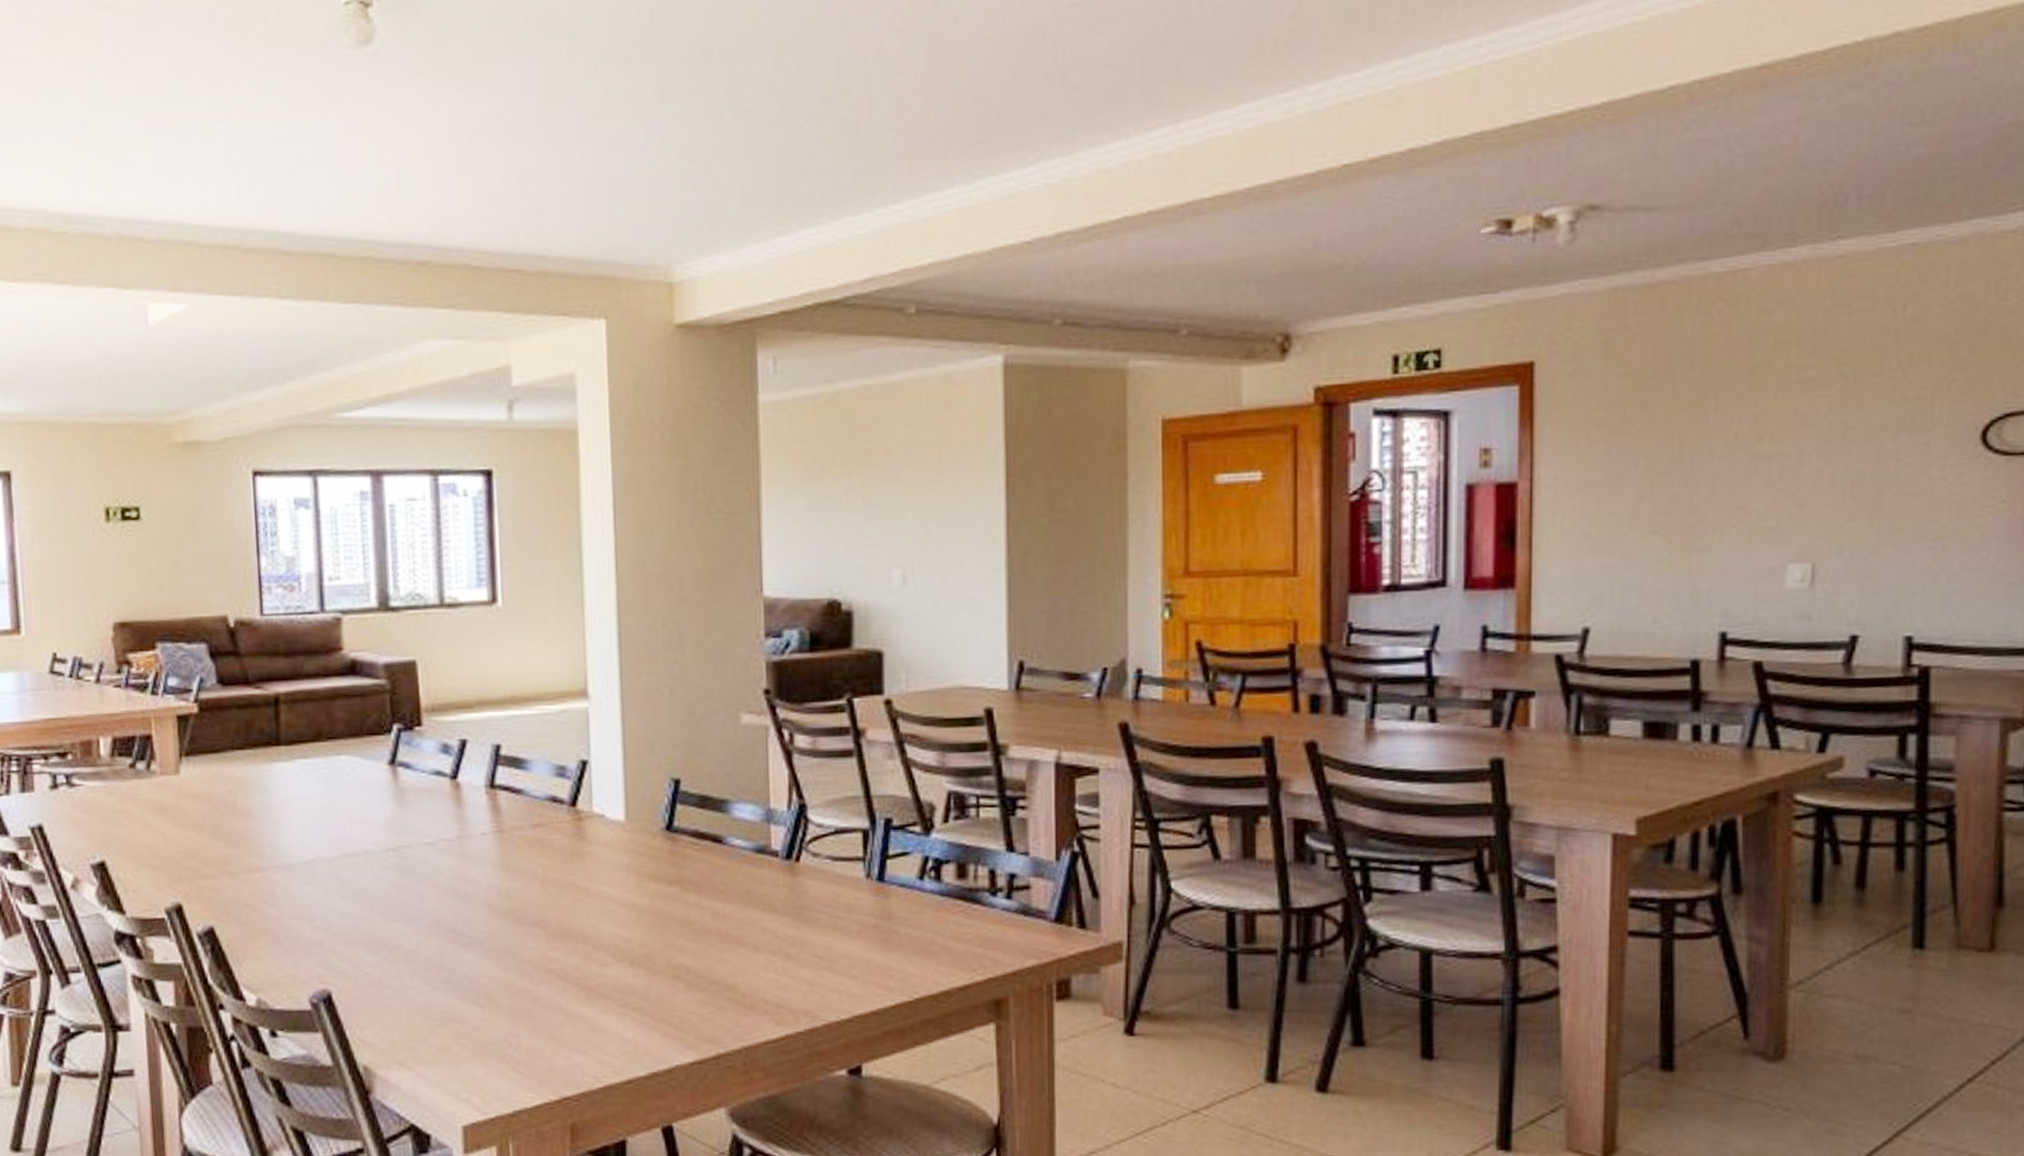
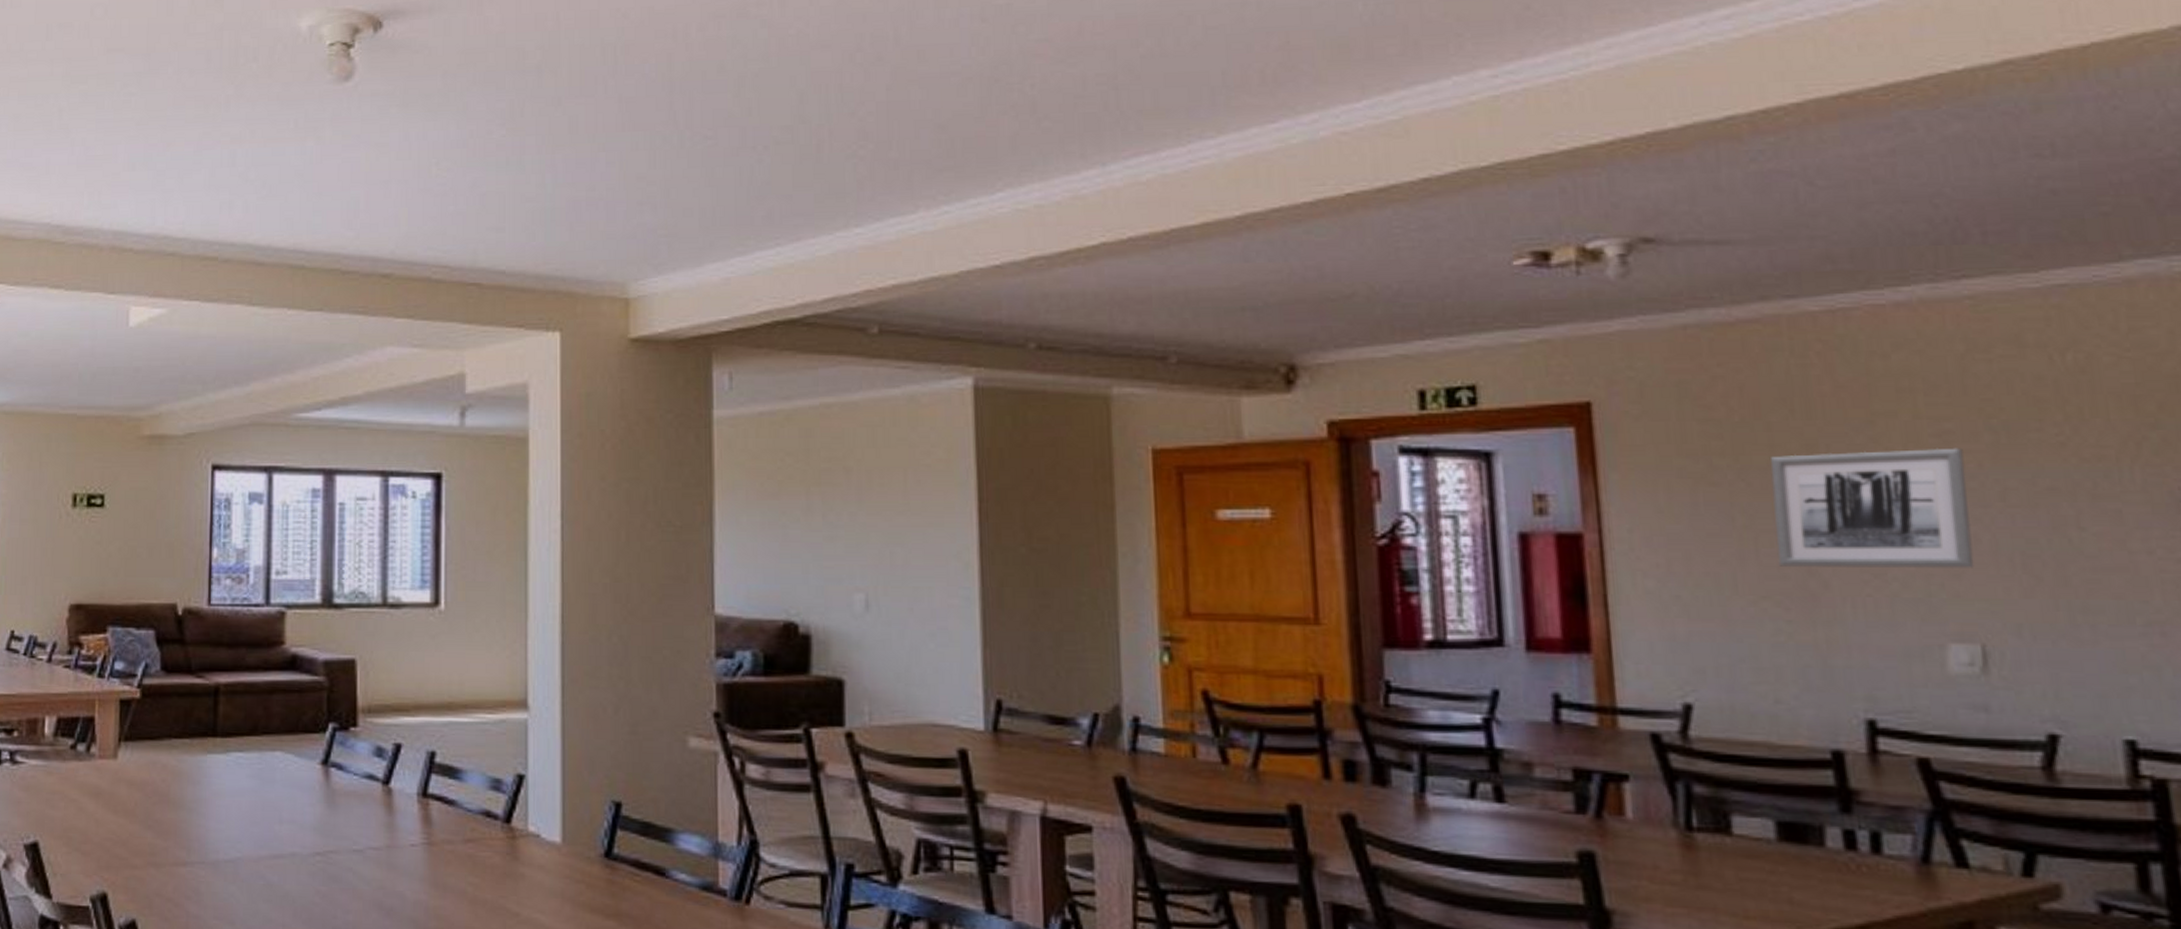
wall art: none [1668,393,1819,504] -> present [1769,447,1975,568]

